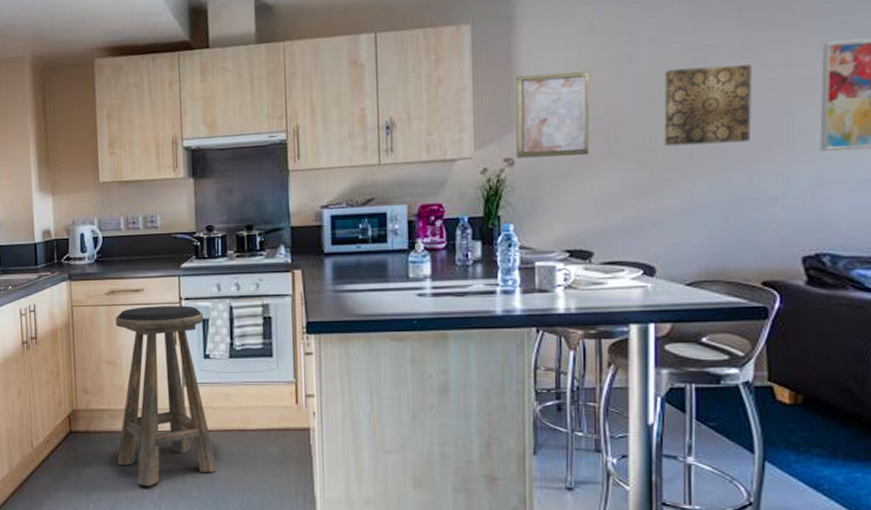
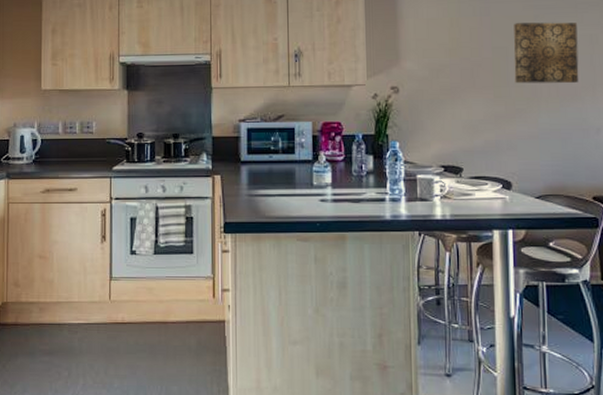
stool: present [115,305,216,486] -> none [44,205,138,377]
wall art: present [515,72,590,159] -> none [399,19,458,88]

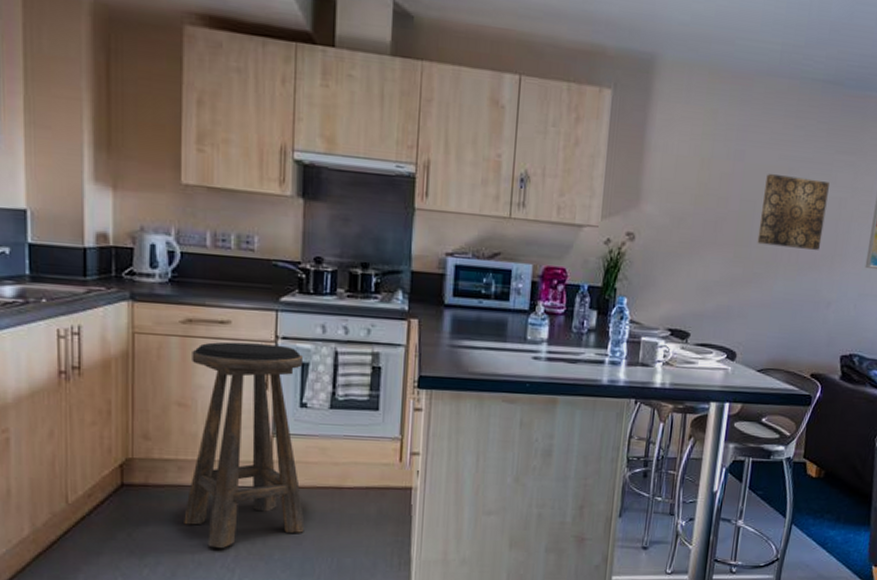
stool: none [44,205,138,377] -> present [184,341,305,548]

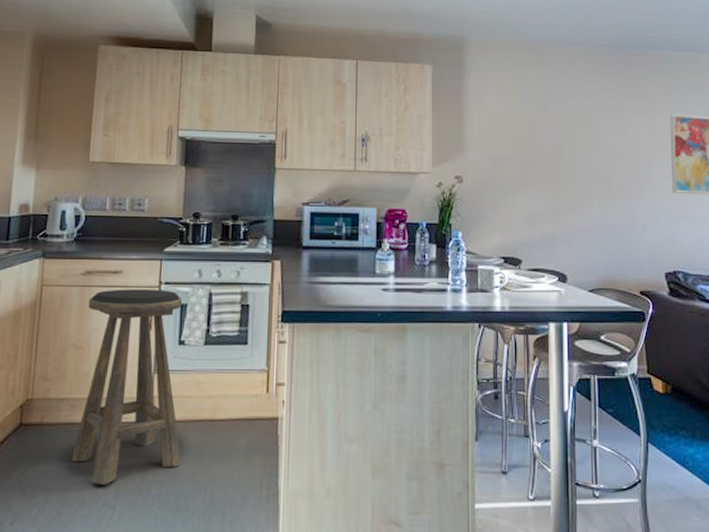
wall art: present [757,174,829,251] -> none [570,121,628,182]

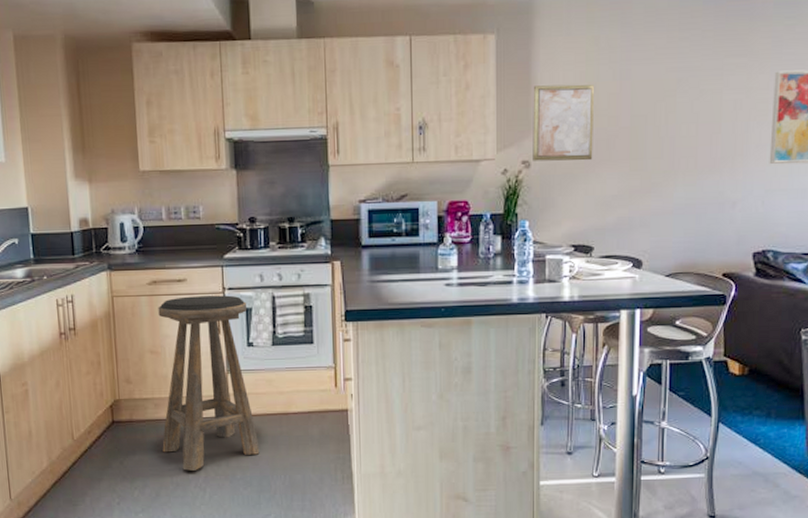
wall art: none [464,111,519,180] -> present [533,84,595,161]

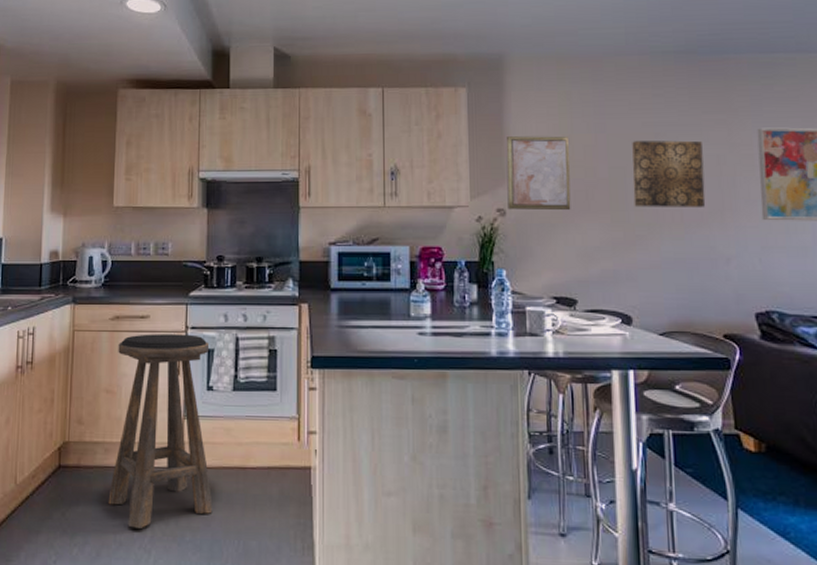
wall art: none [652,86,722,155] -> present [632,140,706,208]

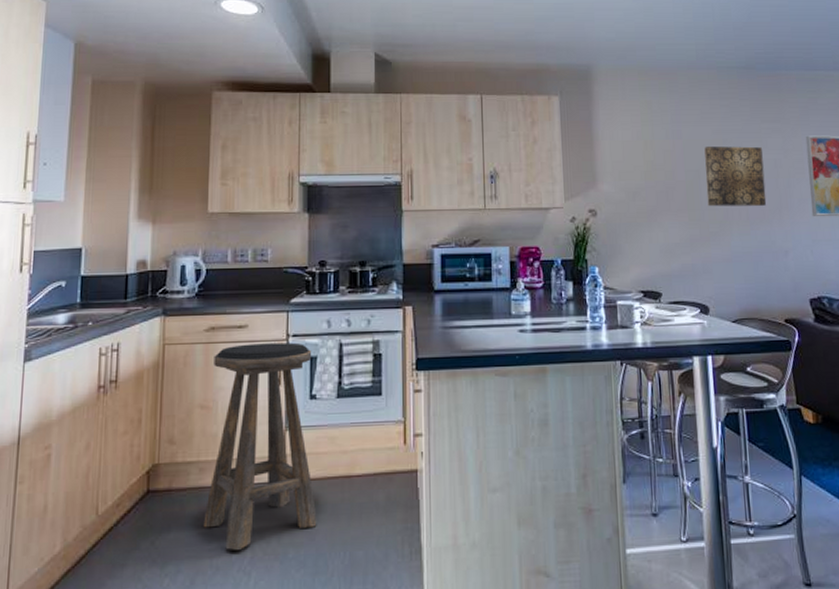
wall art: present [506,136,571,211] -> none [595,141,654,211]

